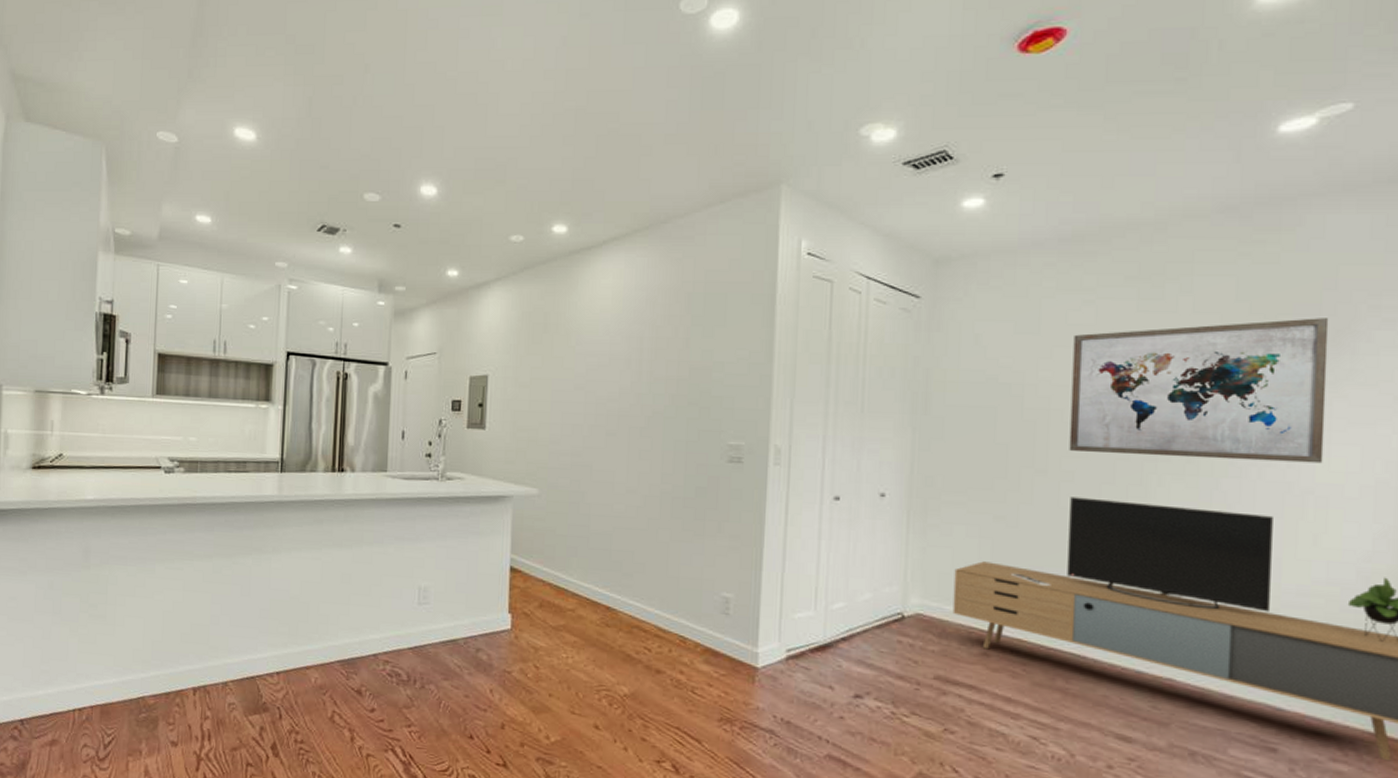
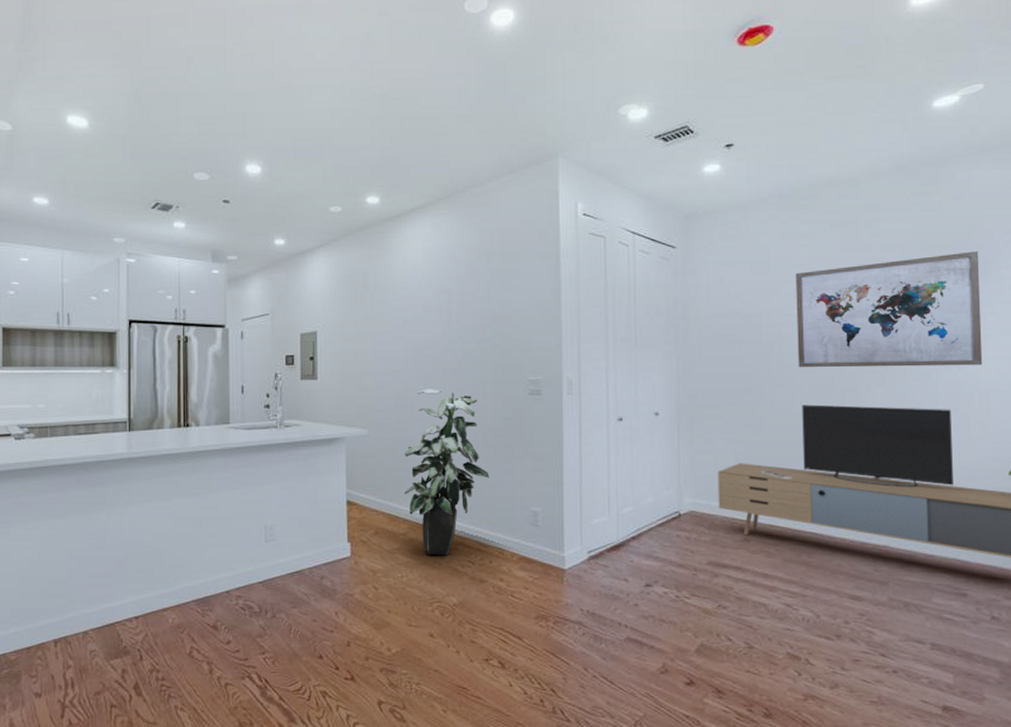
indoor plant: none [574,447,675,639] -> present [403,389,489,556]

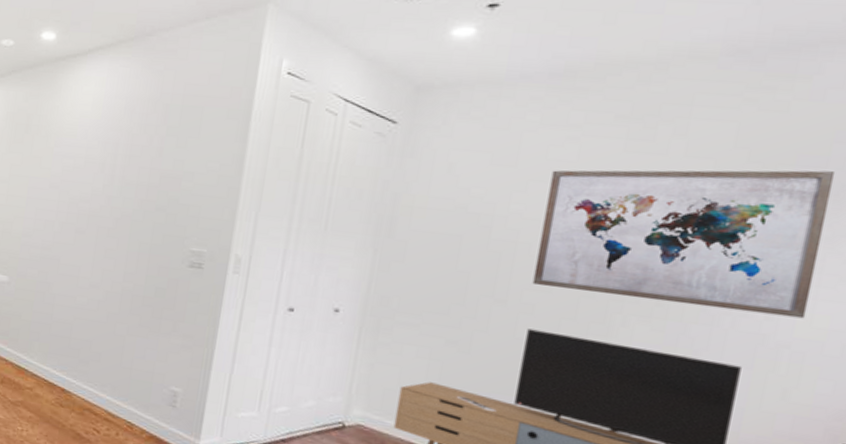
indoor plant: present [403,389,489,556] -> none [36,244,131,419]

